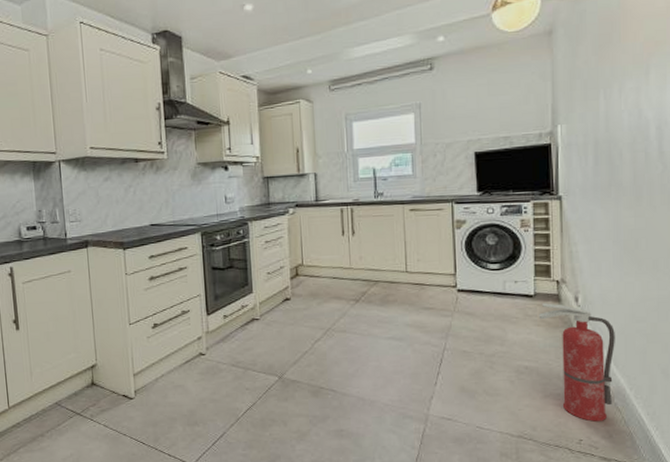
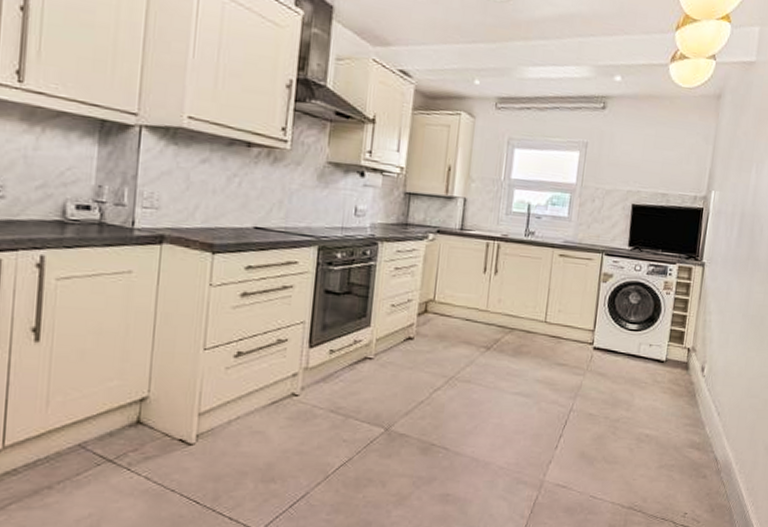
fire extinguisher: present [539,303,615,422] -> none [666,370,732,495]

